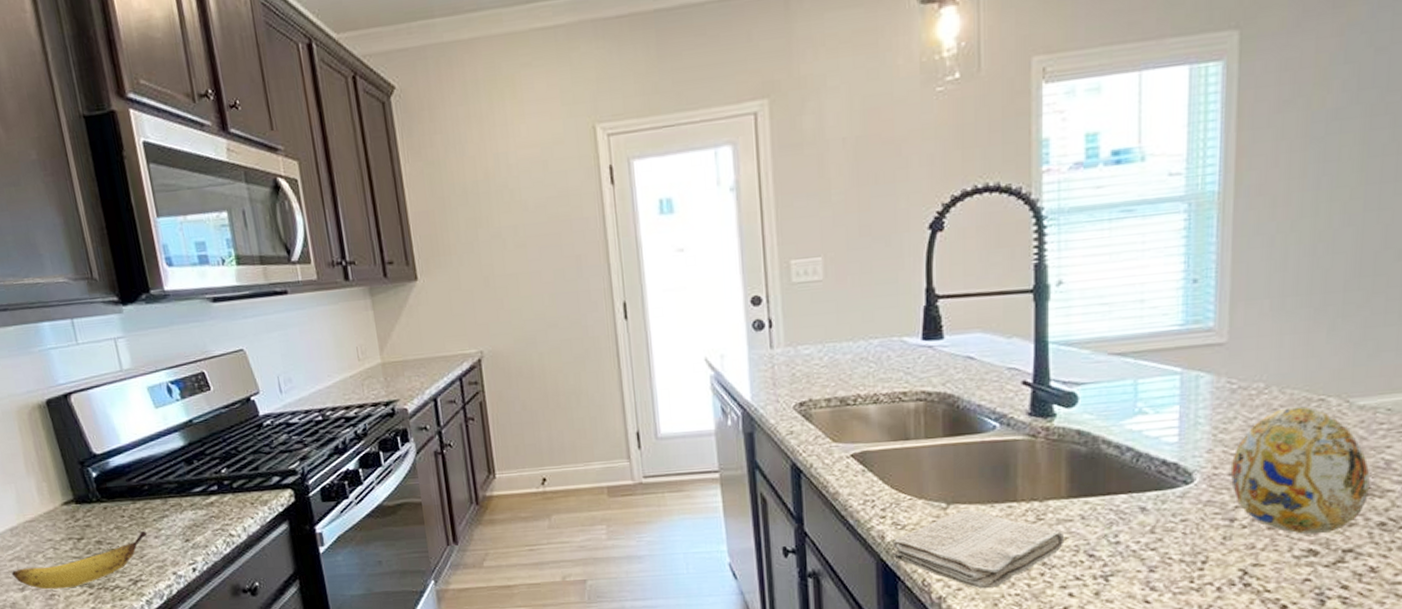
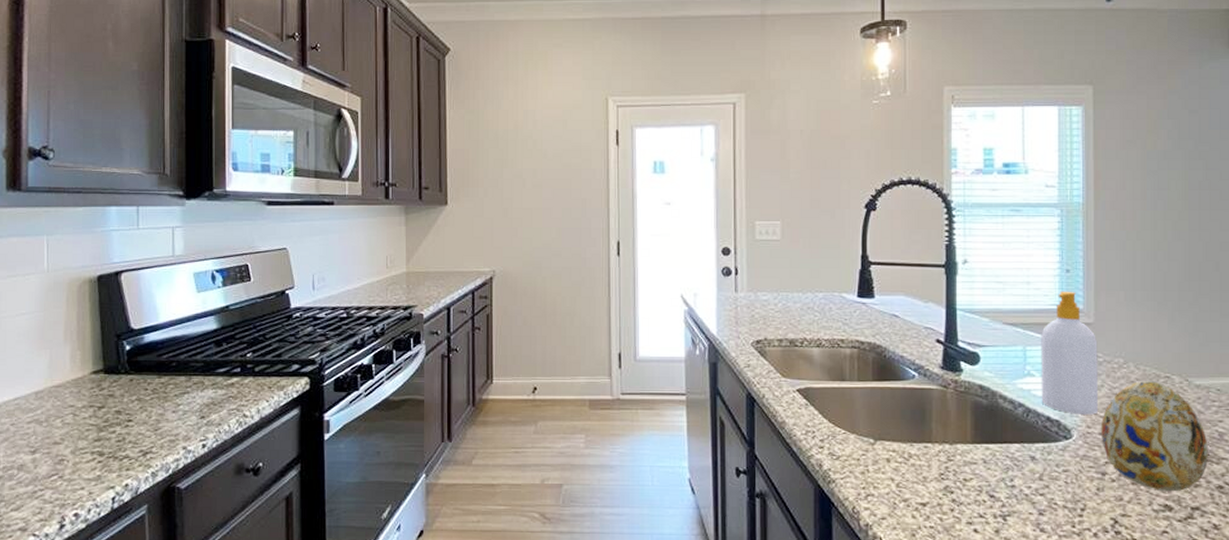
banana: present [11,531,148,590] -> none [26,405,166,455]
washcloth: present [892,508,1065,589] -> none [828,446,970,520]
soap bottle: none [1155,306,1232,455] -> present [1041,291,1098,415]

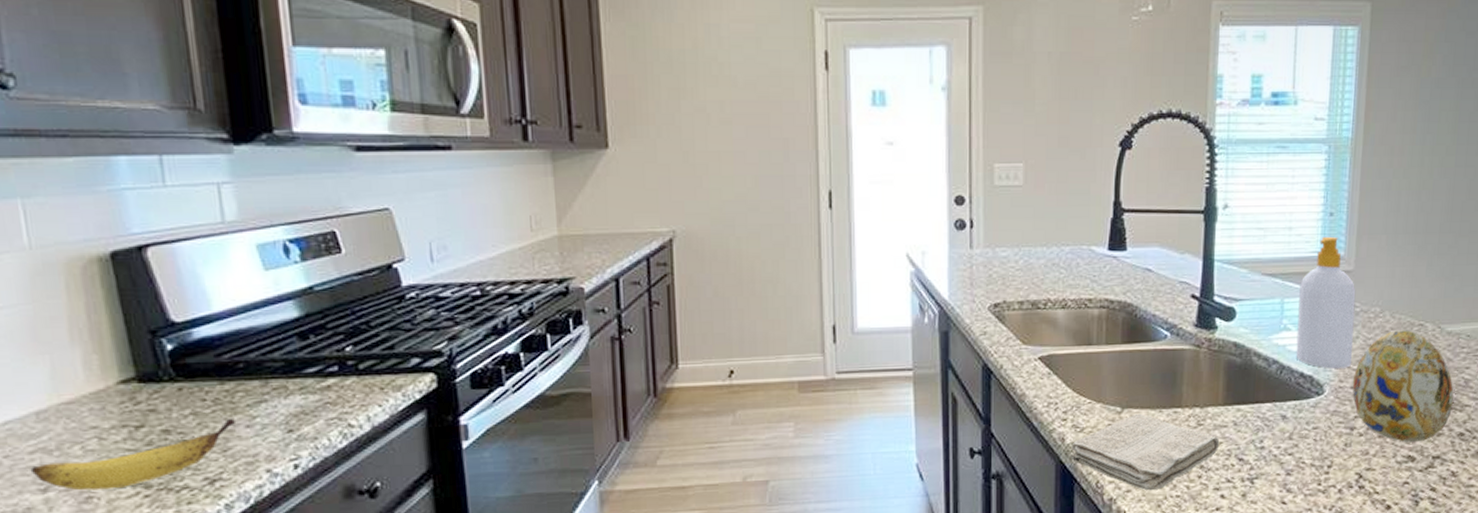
banana: none [26,405,166,455] -> present [30,419,237,491]
washcloth: none [828,446,970,520] -> present [1071,413,1220,491]

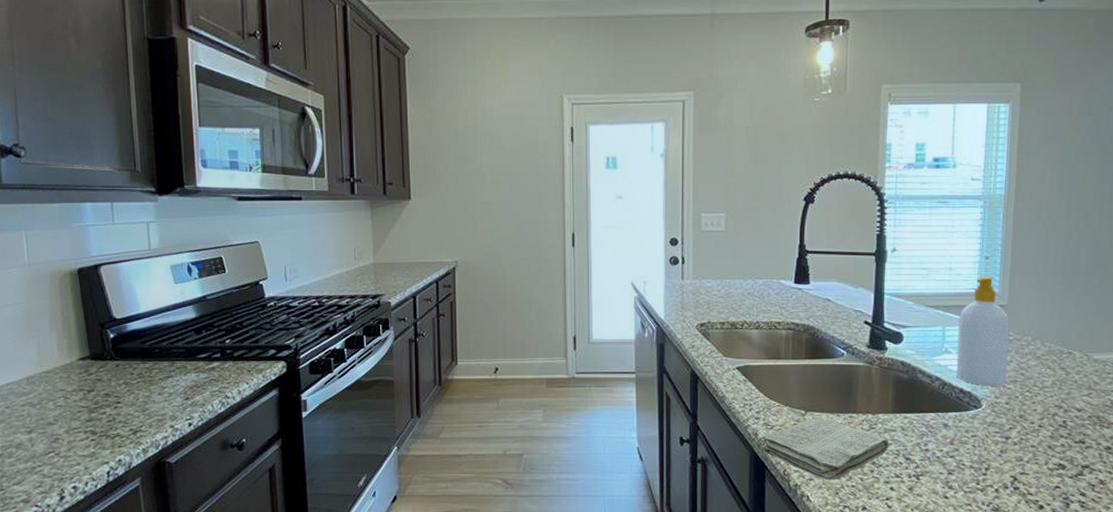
banana: present [30,419,237,491] -> none [21,388,152,434]
decorative egg: present [1352,330,1454,443] -> none [1007,357,1101,453]

